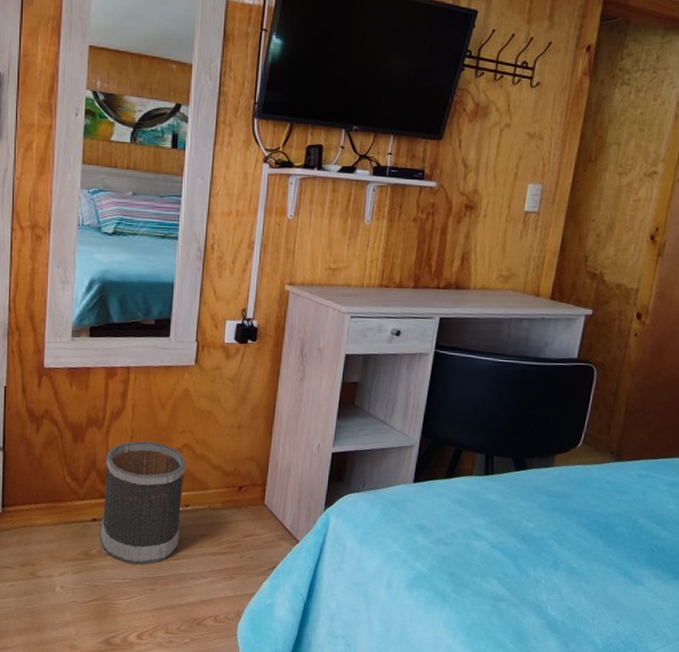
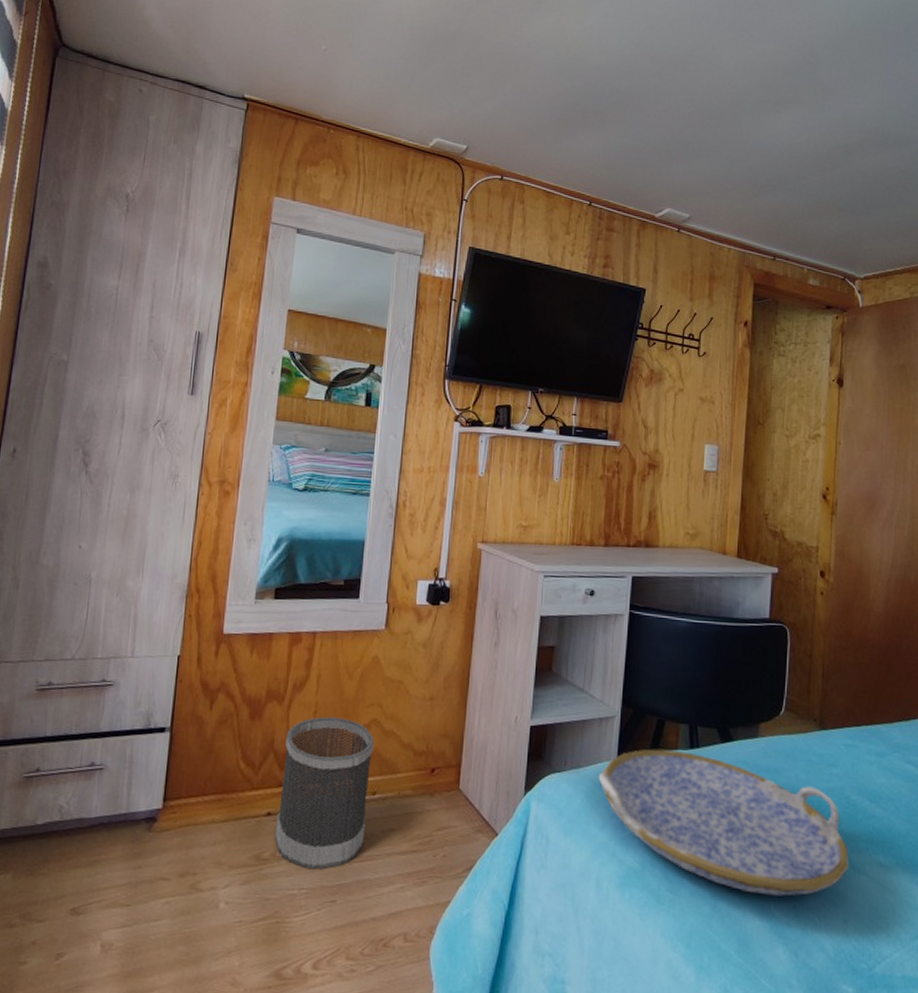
serving tray: none [394,474,629,601] -> present [598,749,849,897]

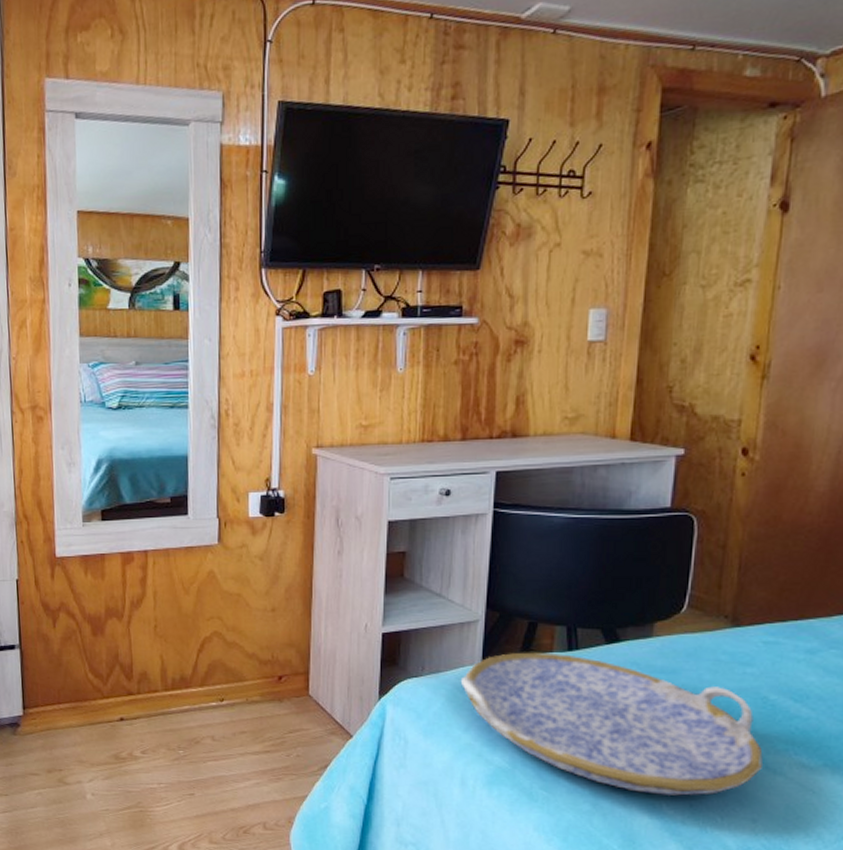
wastebasket: present [274,716,375,870] -> none [129,630,218,767]

